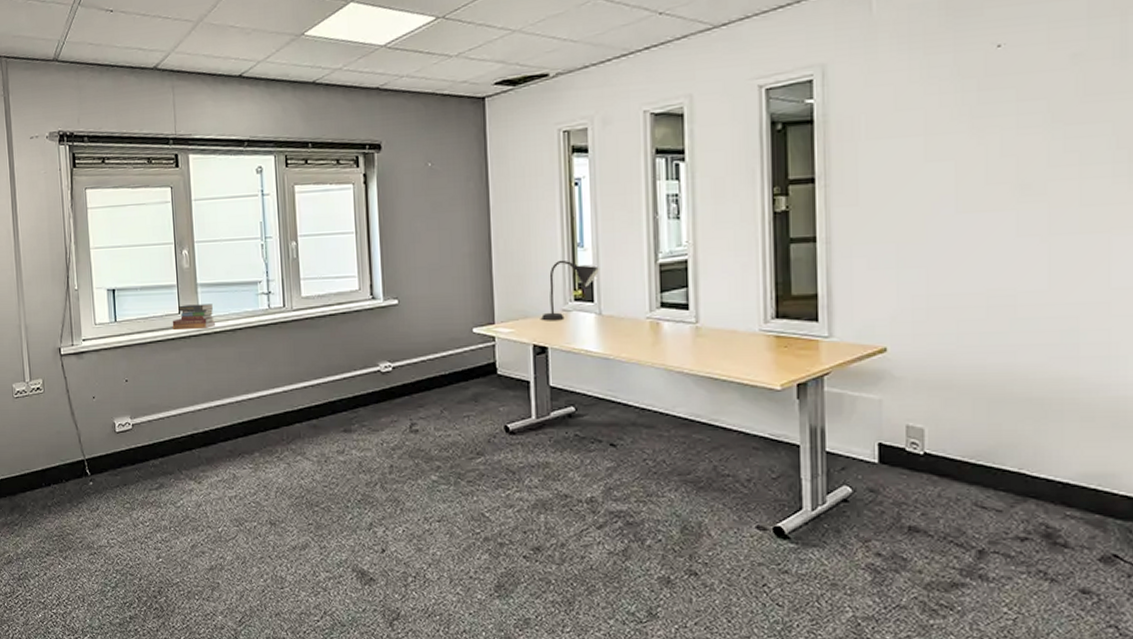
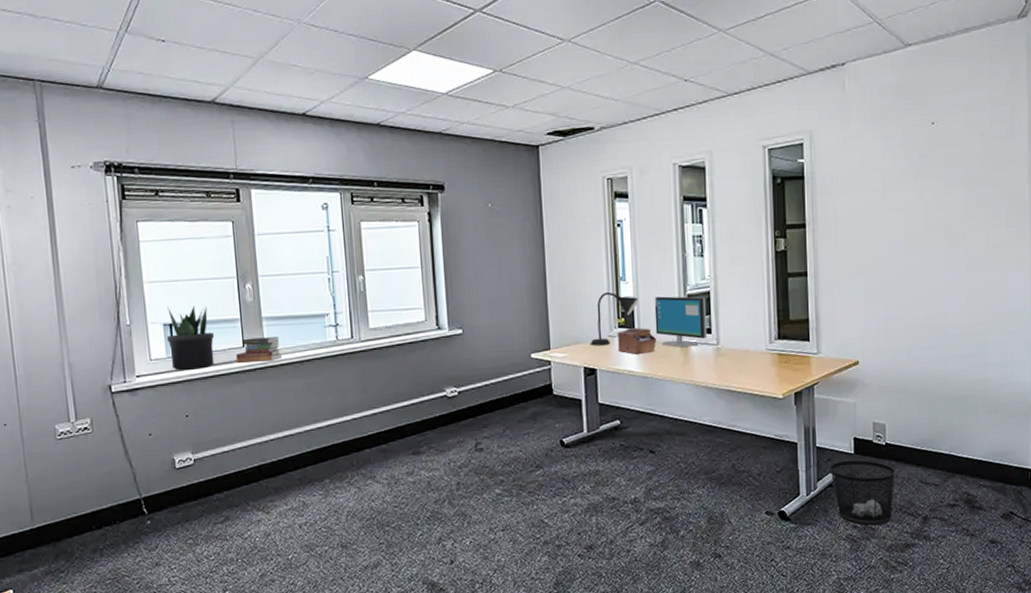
planter: none [109,271,153,336] -> present [166,305,215,371]
sewing box: none [573,300,621,332] -> present [618,327,657,354]
computer monitor: none [618,265,684,326] -> present [654,296,708,348]
waste bin: none [844,471,938,555] -> present [830,460,895,525]

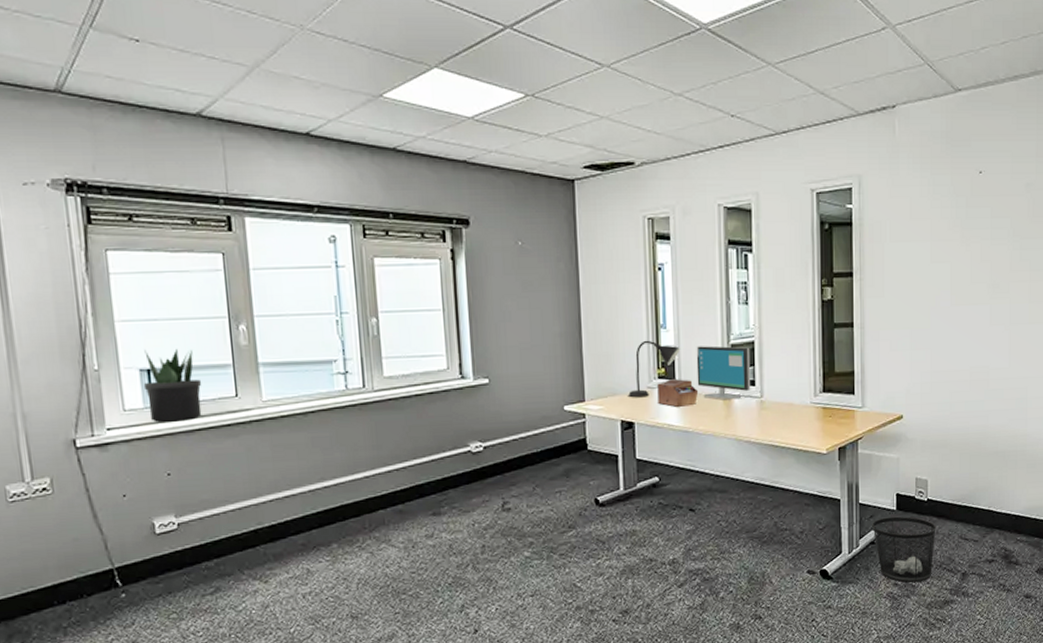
books: present [235,337,283,364] -> none [227,385,283,416]

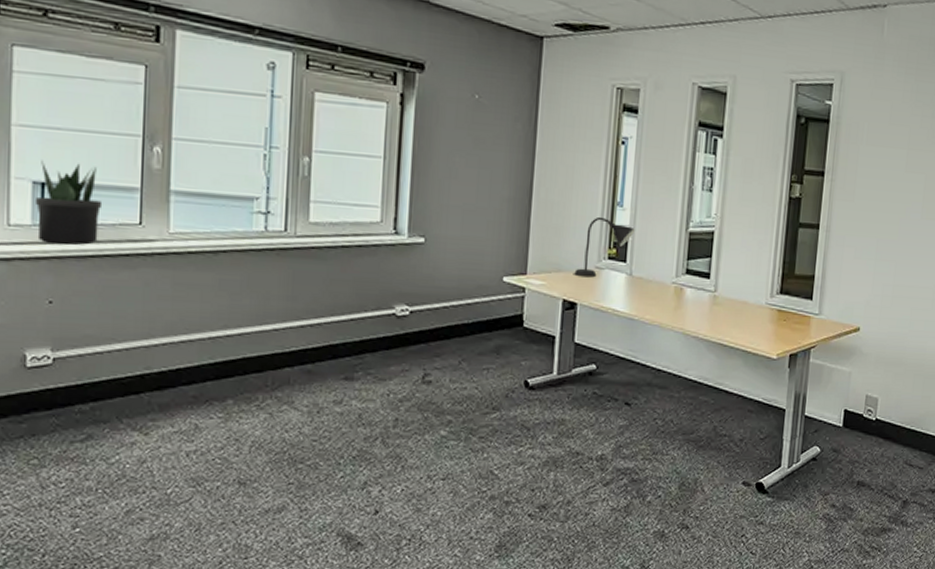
sewing box: present [657,378,699,407] -> none [605,260,650,292]
computer monitor: present [696,346,751,401] -> none [649,230,709,291]
waste bin: present [872,516,936,583] -> none [815,433,882,505]

